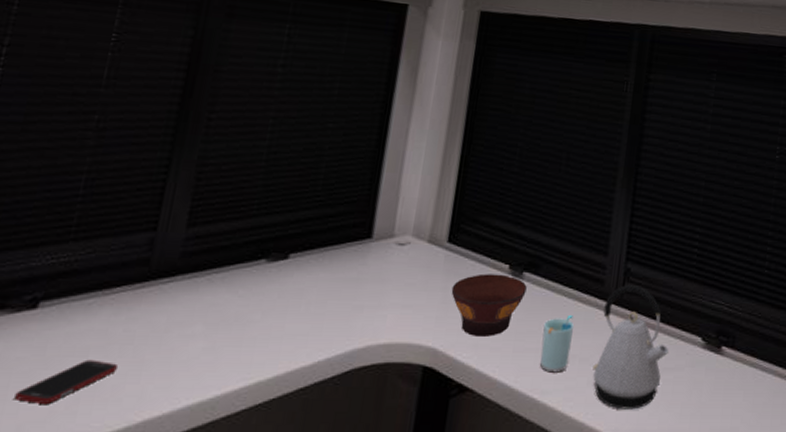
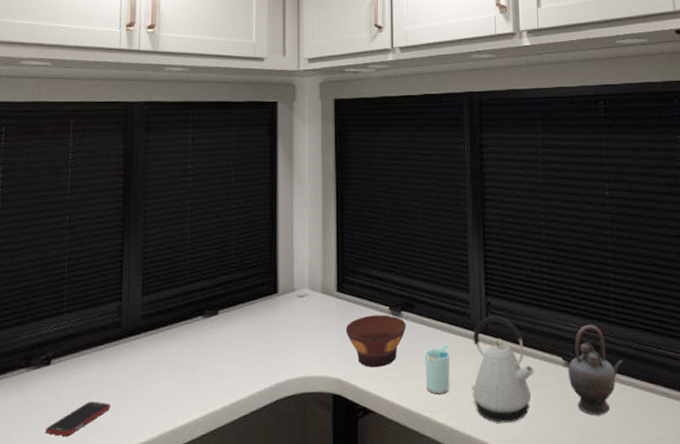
teapot: none [705,302,768,404] -> present [567,324,623,415]

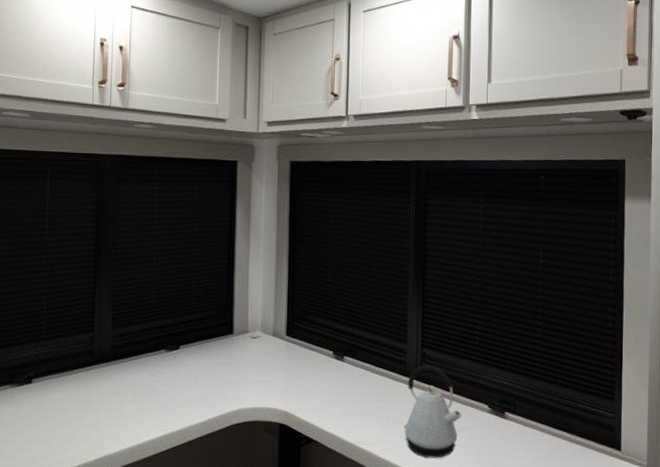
cell phone: present [46,401,111,436] -> none [28,416,85,444]
bowl: present [346,315,406,367] -> none [293,358,348,403]
cup: present [425,345,450,394] -> none [363,388,387,430]
teapot: present [567,324,623,415] -> none [492,378,544,457]

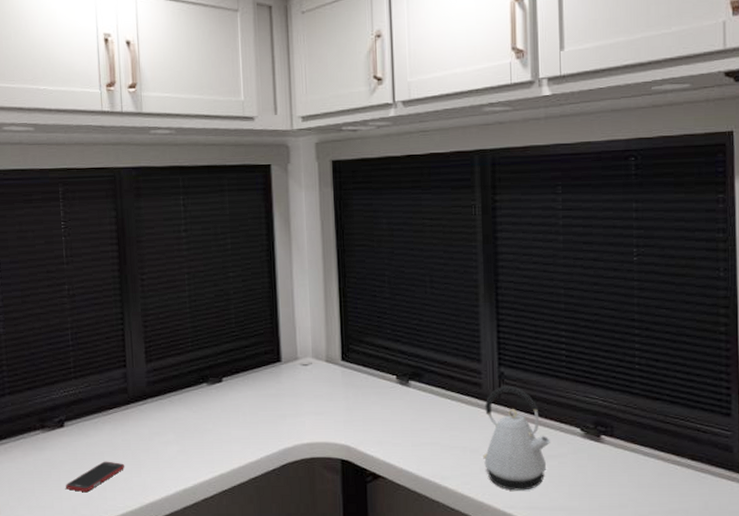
cell phone: none [28,416,85,444] -> present [66,461,125,492]

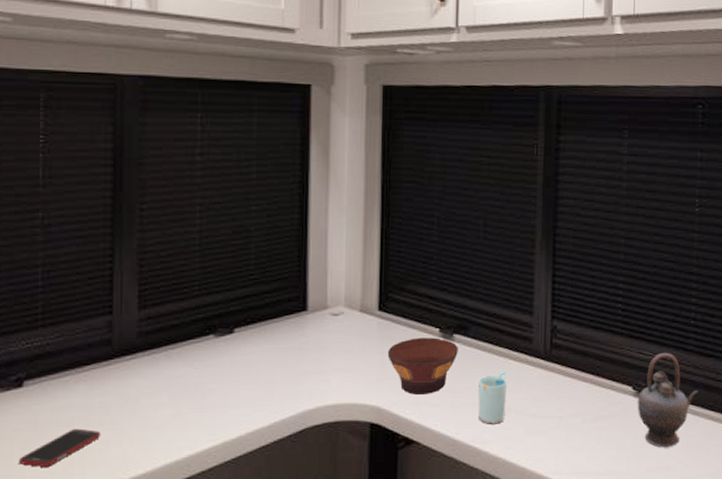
bowl: none [352,384,414,435] -> present [387,337,458,395]
cup: none [434,415,461,462] -> present [478,372,508,424]
kettle: present [483,385,551,491] -> none [529,340,602,455]
teapot: none [586,395,647,485] -> present [637,352,698,447]

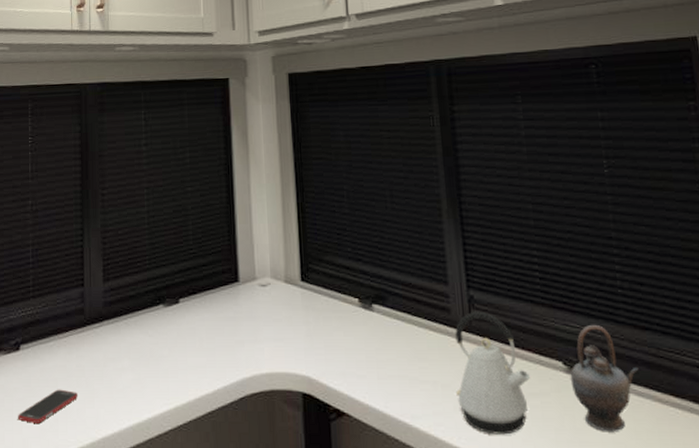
bowl: present [387,337,458,395] -> none [312,307,379,365]
cup: present [478,372,508,424] -> none [401,344,432,398]
kettle: none [529,340,602,455] -> present [455,311,531,435]

